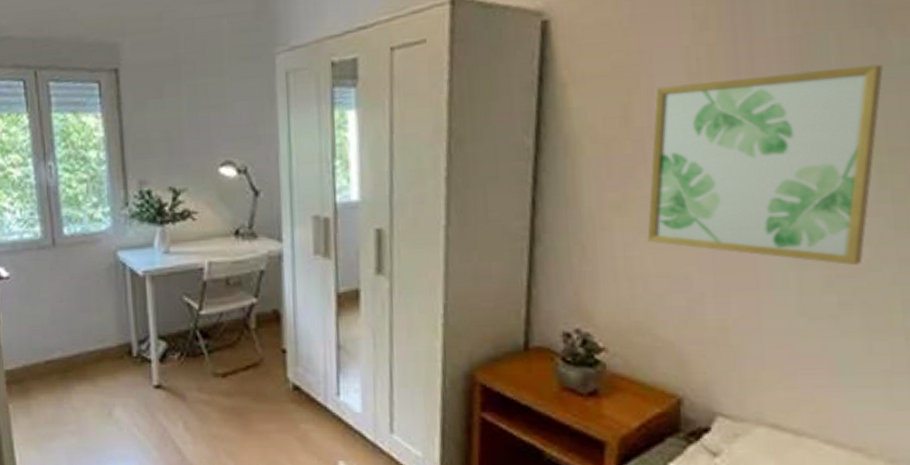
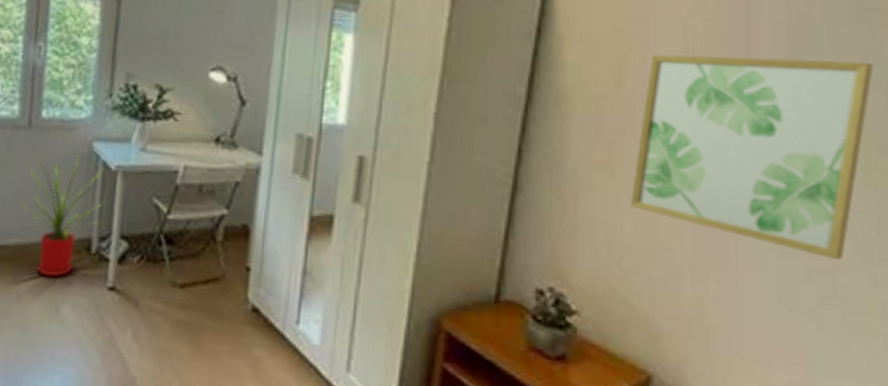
house plant: none [53,268,140,383] -> present [16,157,104,278]

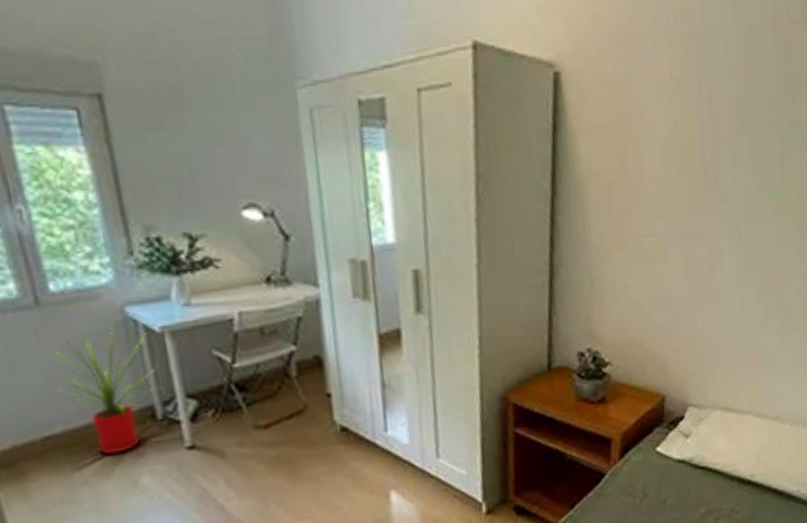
wall art: present [630,54,874,260] -> none [639,126,795,283]

